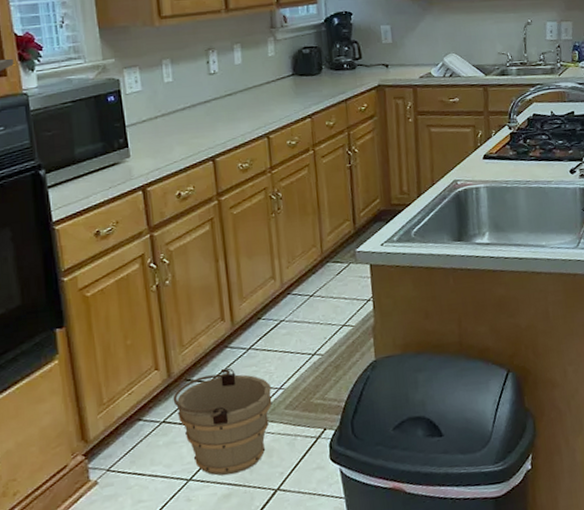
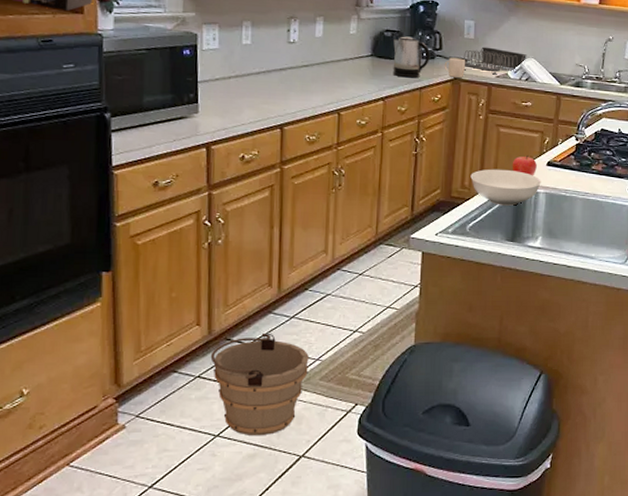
kettle: none [312,50,352,92] -> present [393,36,431,78]
mug: none [366,64,388,85] -> present [444,57,466,79]
dish rack: none [384,49,448,76] -> present [464,46,527,75]
bowl: none [408,168,480,206] -> present [470,169,541,206]
fruit: none [448,151,474,172] -> present [512,154,537,176]

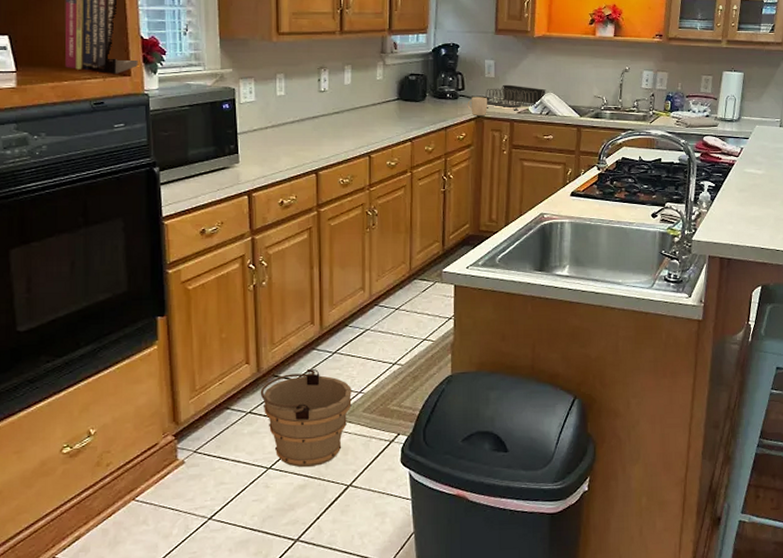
kettle: present [393,36,431,78] -> none [418,79,454,119]
bowl: present [470,169,541,206] -> none [497,201,566,237]
fruit: present [512,154,537,176] -> none [537,186,561,207]

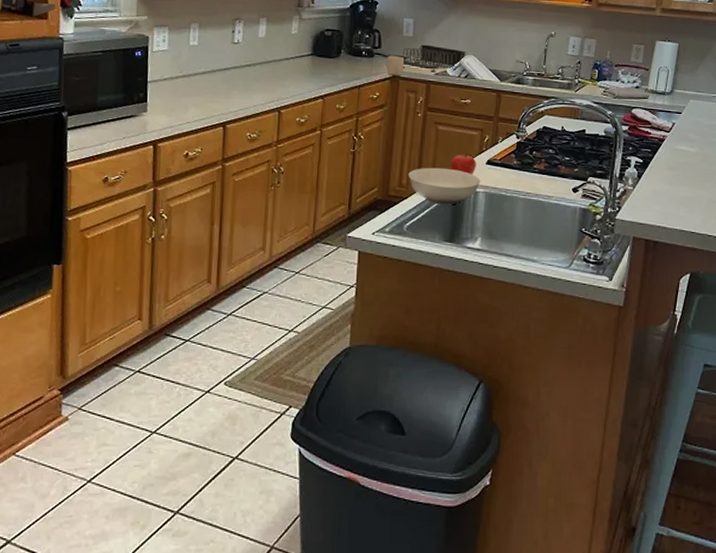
bucket: present [260,369,352,468] -> none [150,330,245,435]
bowl: none [497,201,566,237] -> present [408,167,481,205]
fruit: none [537,186,561,207] -> present [450,153,476,175]

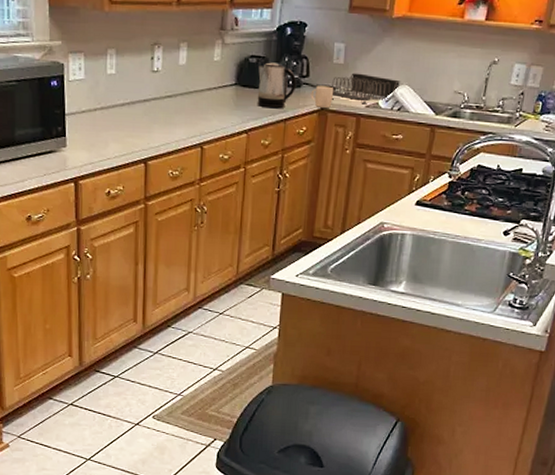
kettle: none [332,35,370,76] -> present [257,62,297,109]
bowl: present [408,167,481,205] -> none [334,208,409,248]
fruit: present [450,153,476,175] -> none [378,193,405,217]

